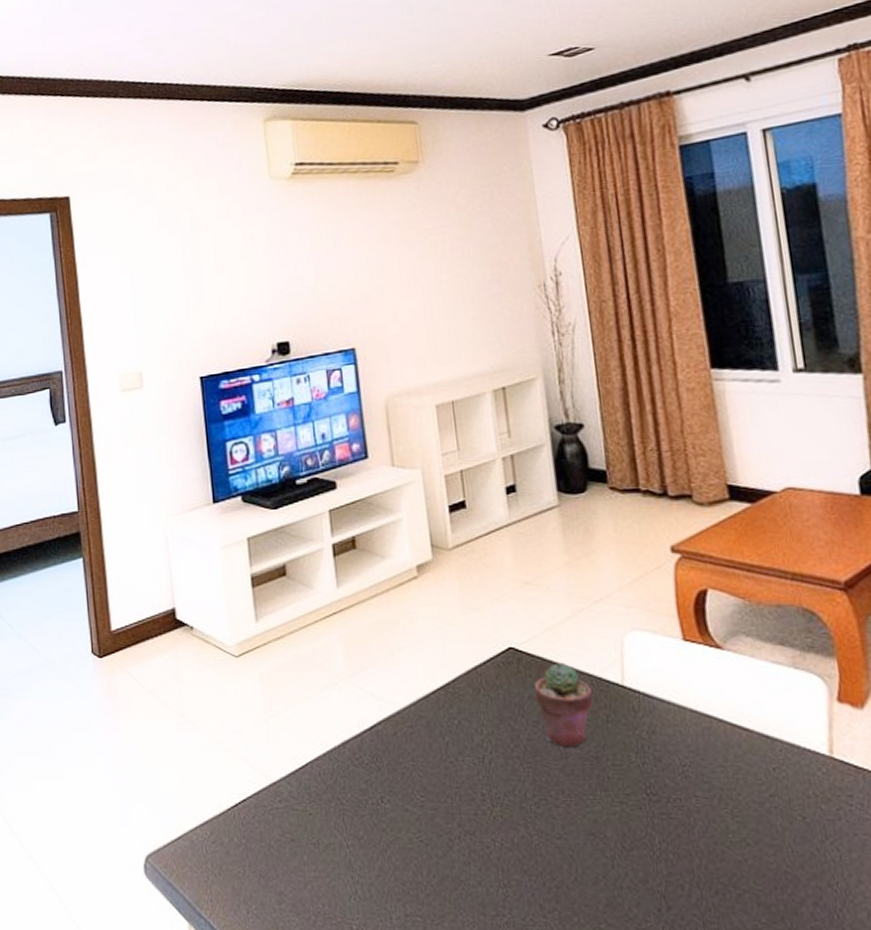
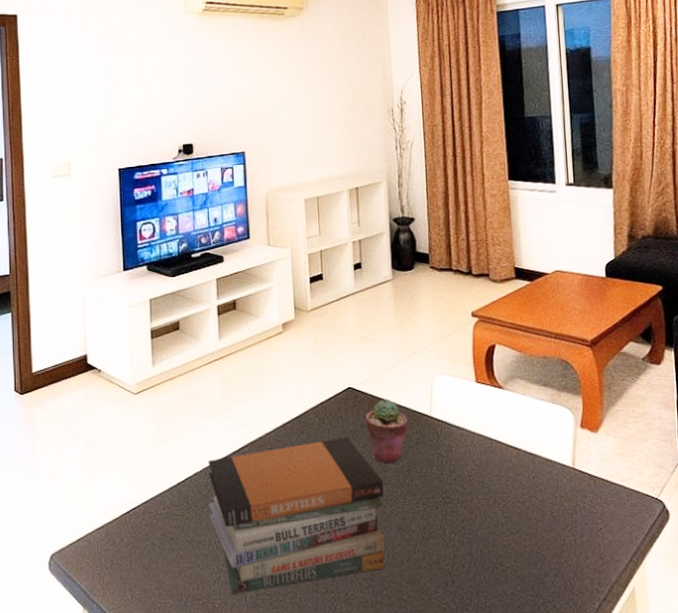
book stack: none [332,713,573,913] -> present [208,437,385,594]

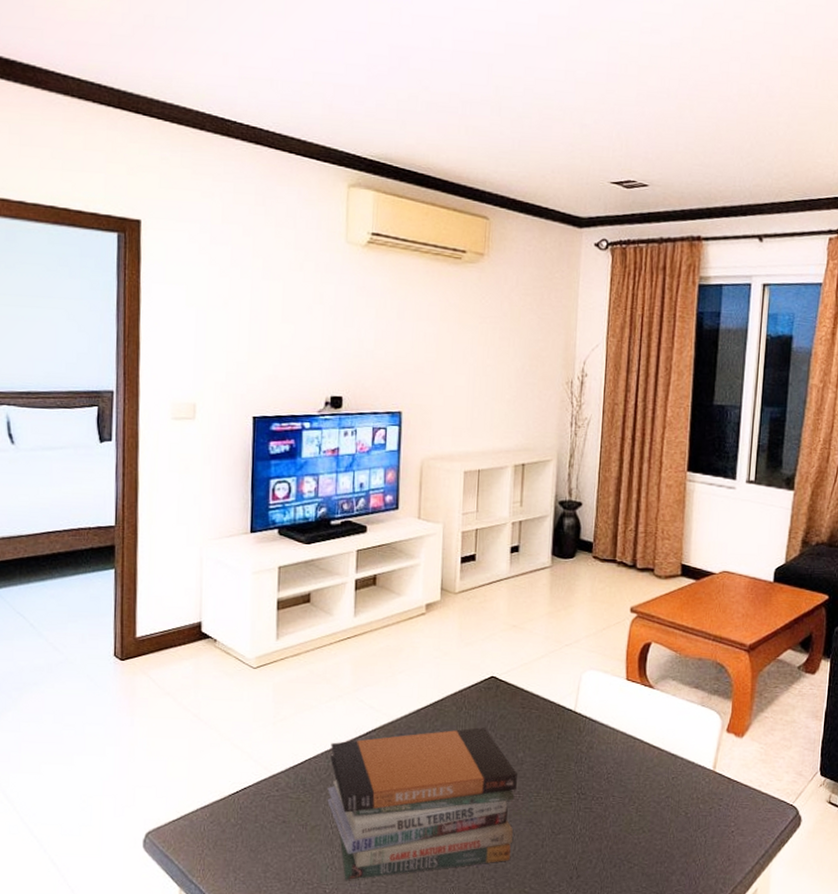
potted succulent: present [365,399,409,463] -> none [505,691,551,757]

